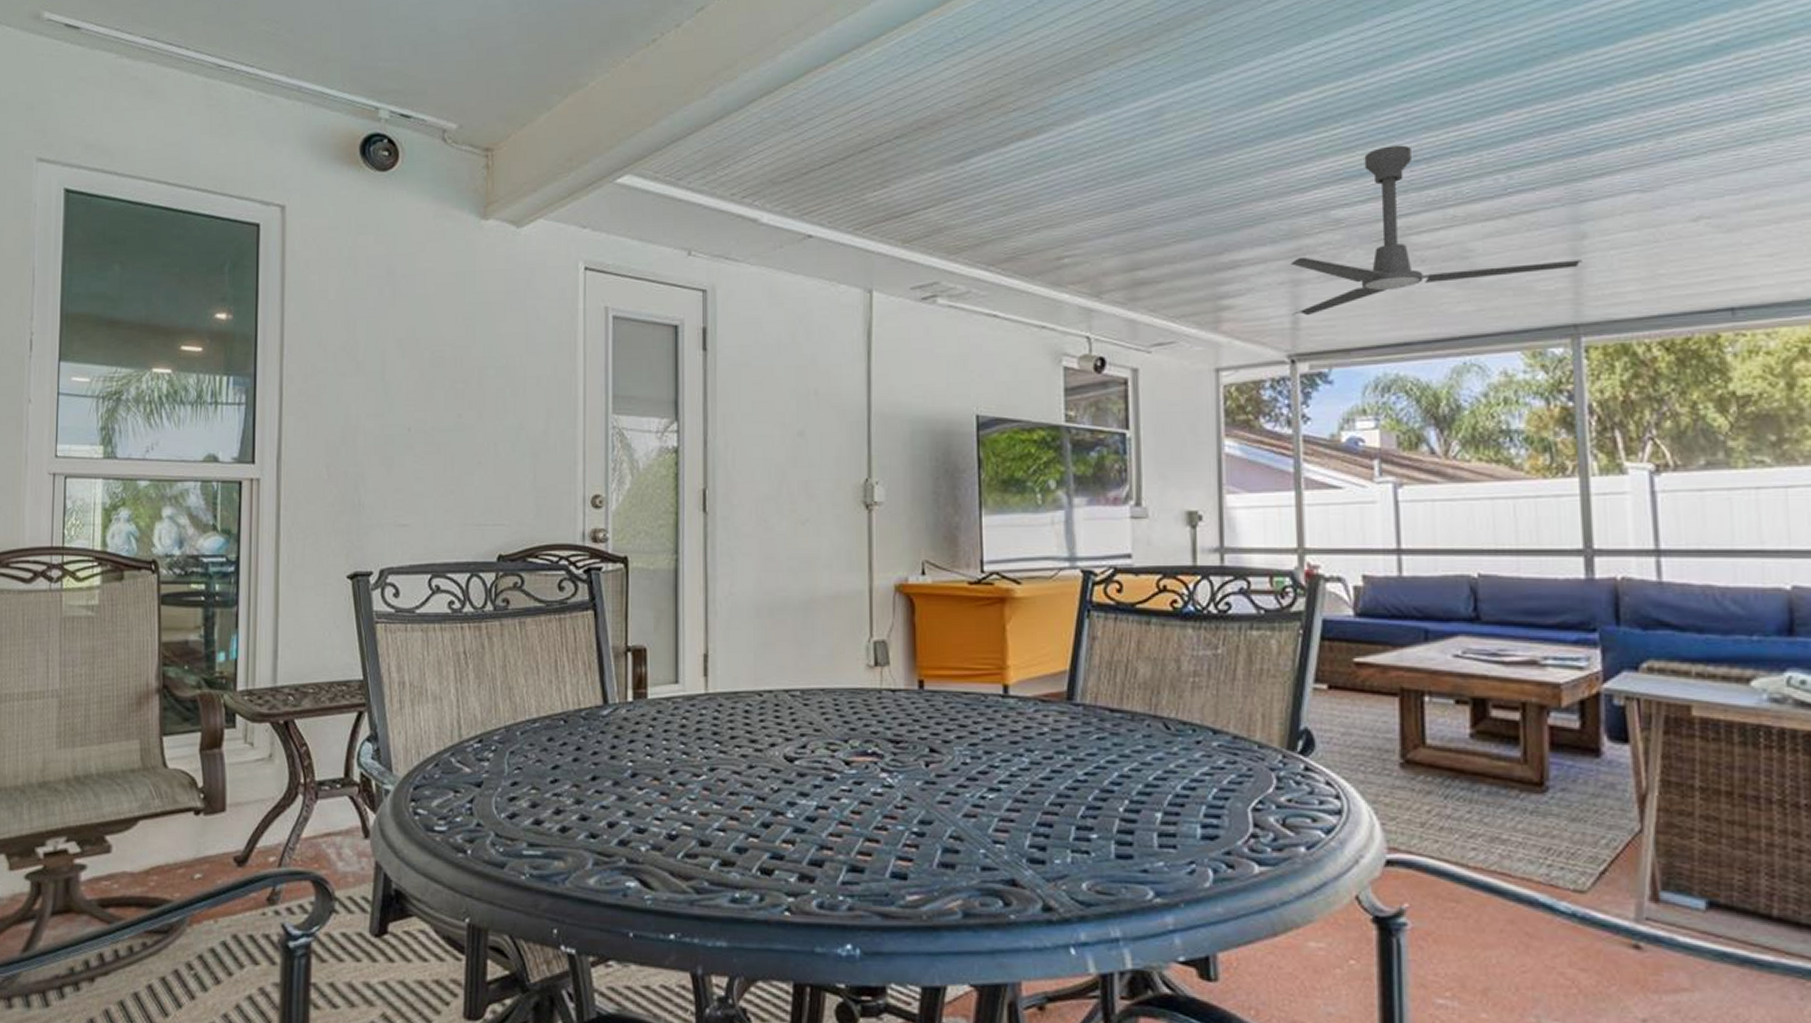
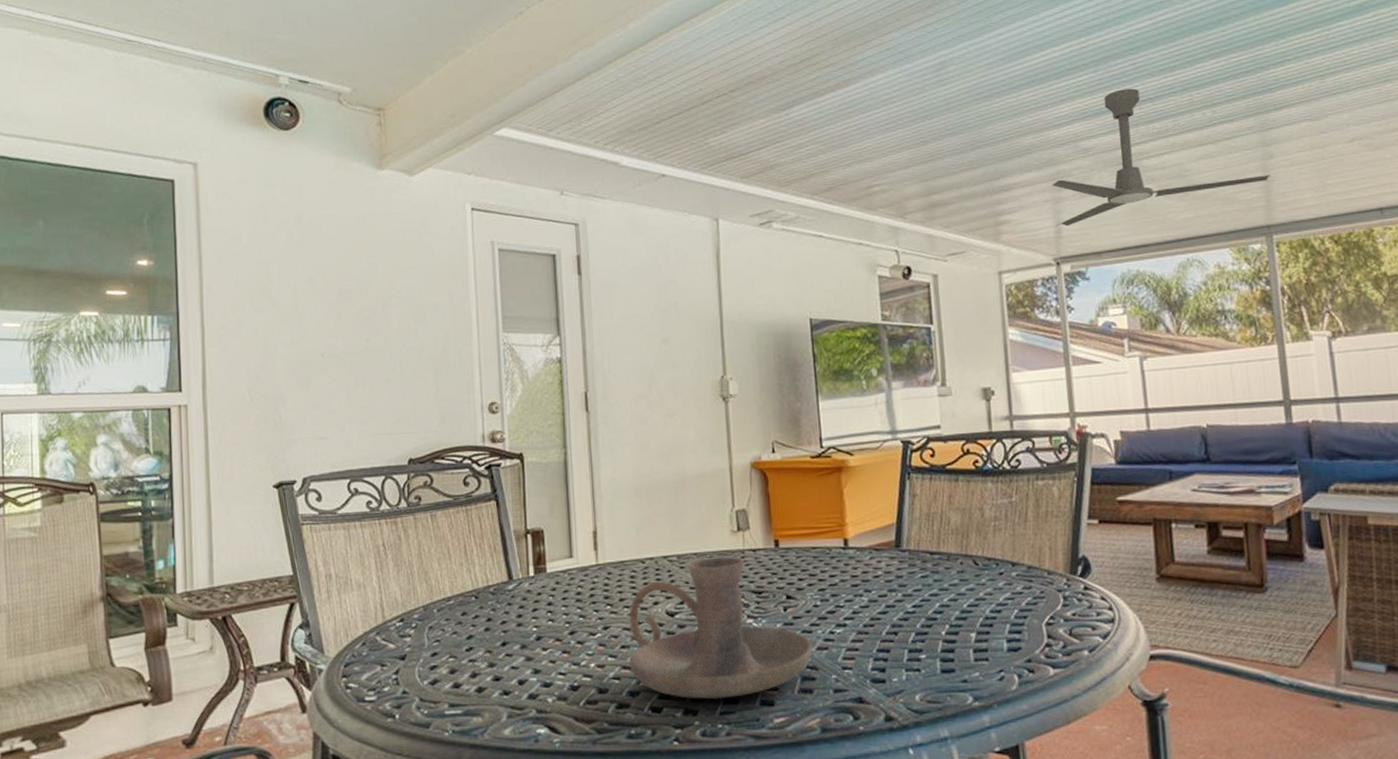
candle holder: none [738,696,958,866] -> present [628,557,813,699]

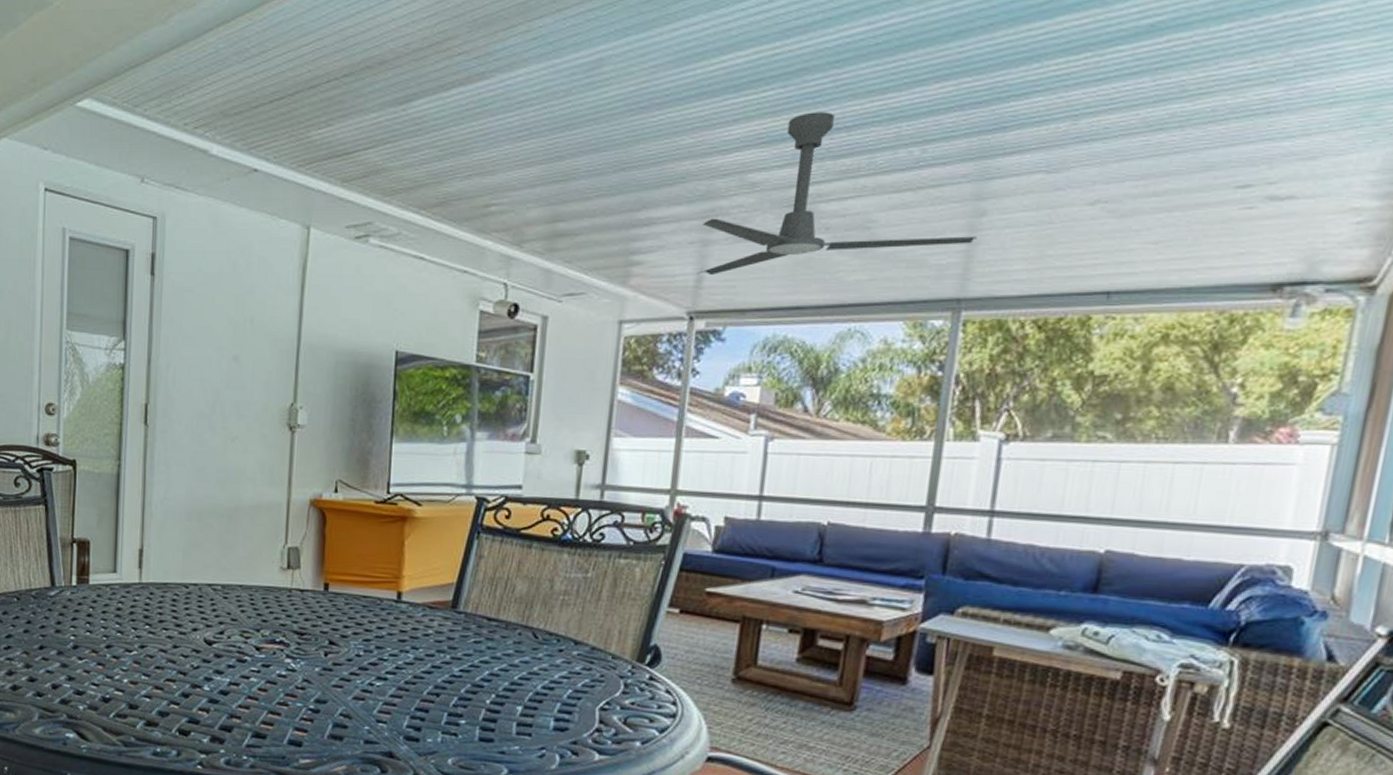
candle holder: present [628,557,813,699] -> none [162,592,349,733]

